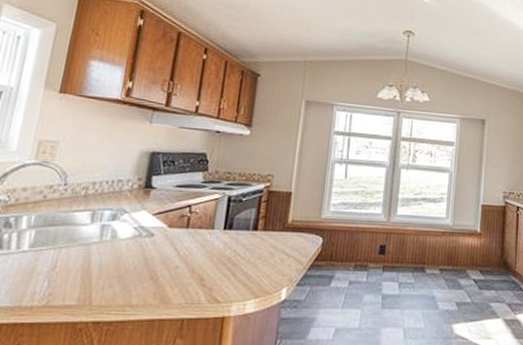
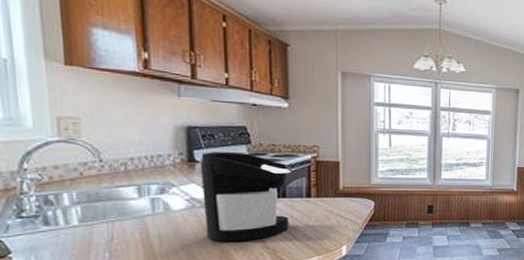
coffee maker: none [145,177,242,277] -> present [200,151,291,242]

